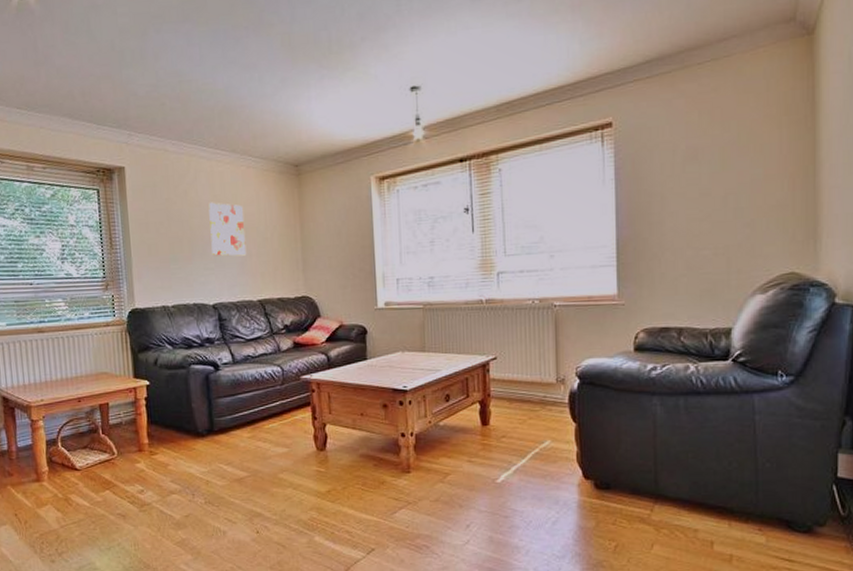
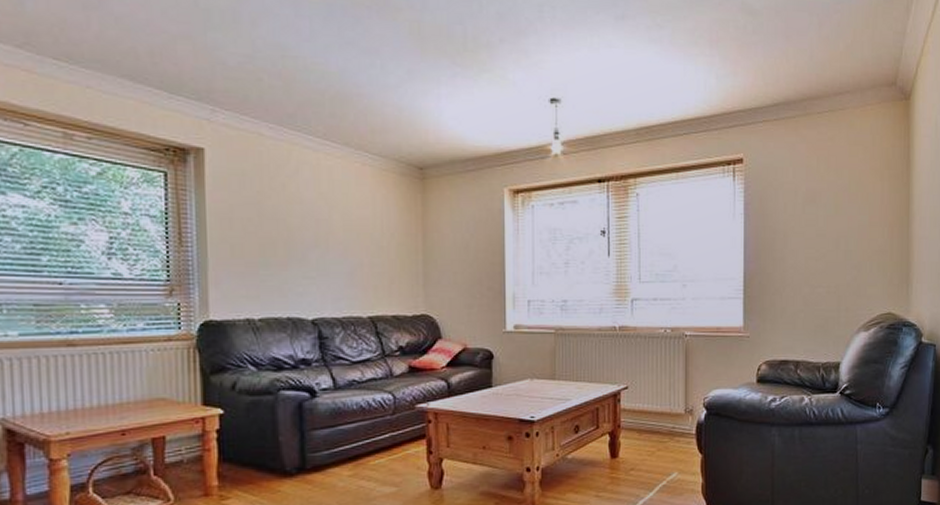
wall art: present [208,202,247,256] -> none [312,200,357,265]

